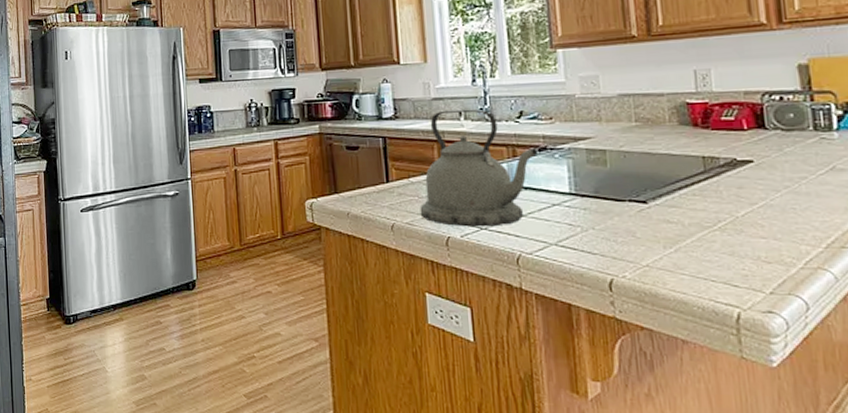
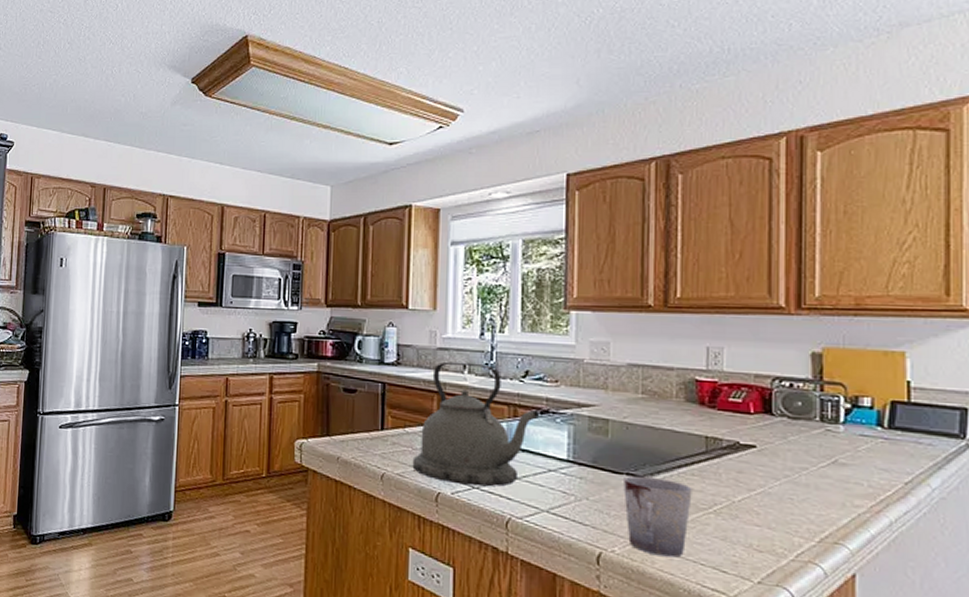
cup: none [625,201,696,277] -> present [622,475,692,558]

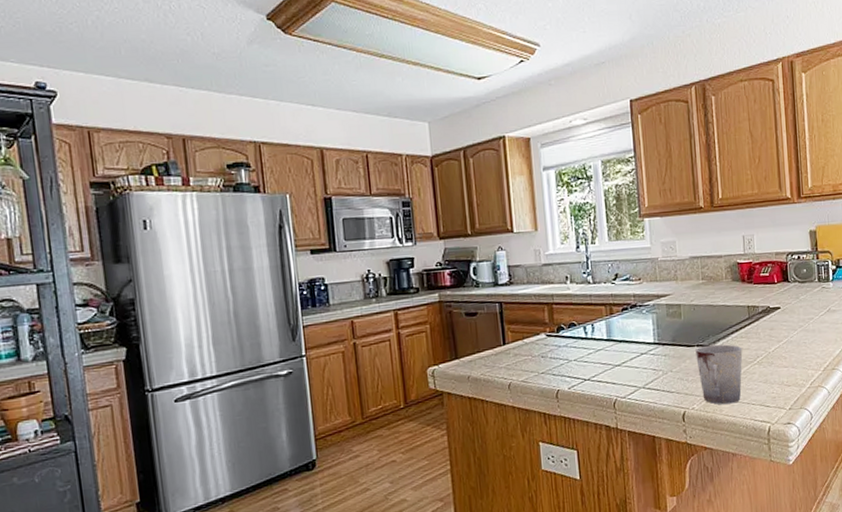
kettle: present [412,361,539,487] -> none [533,273,629,380]

